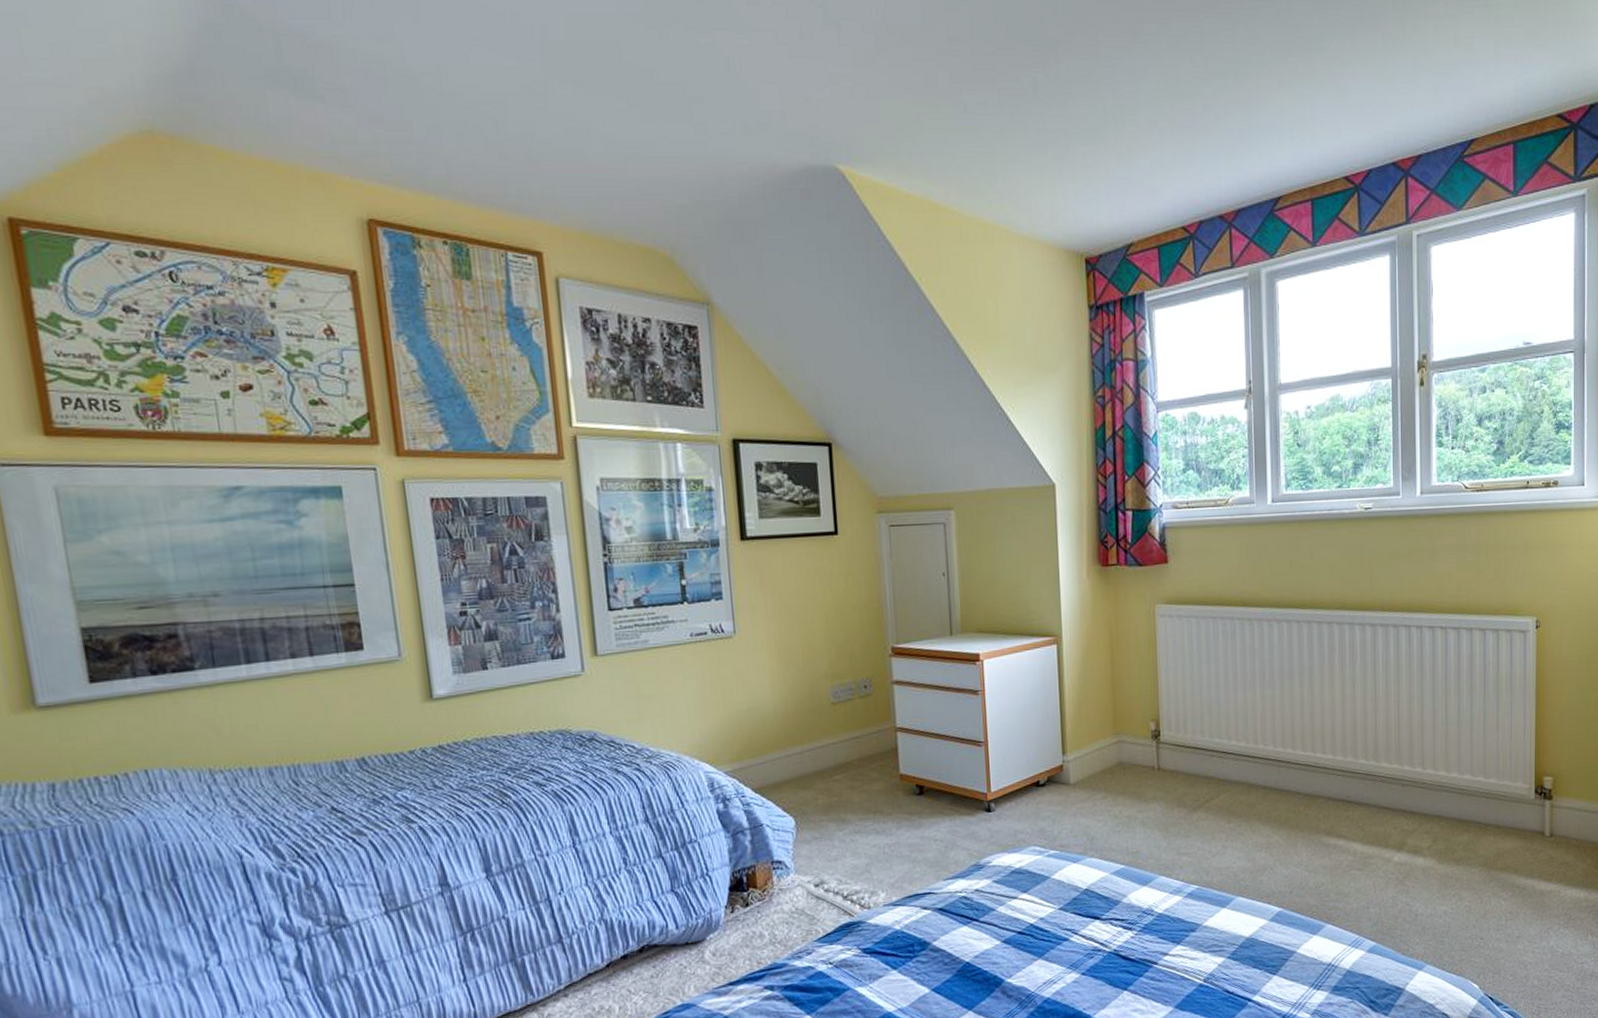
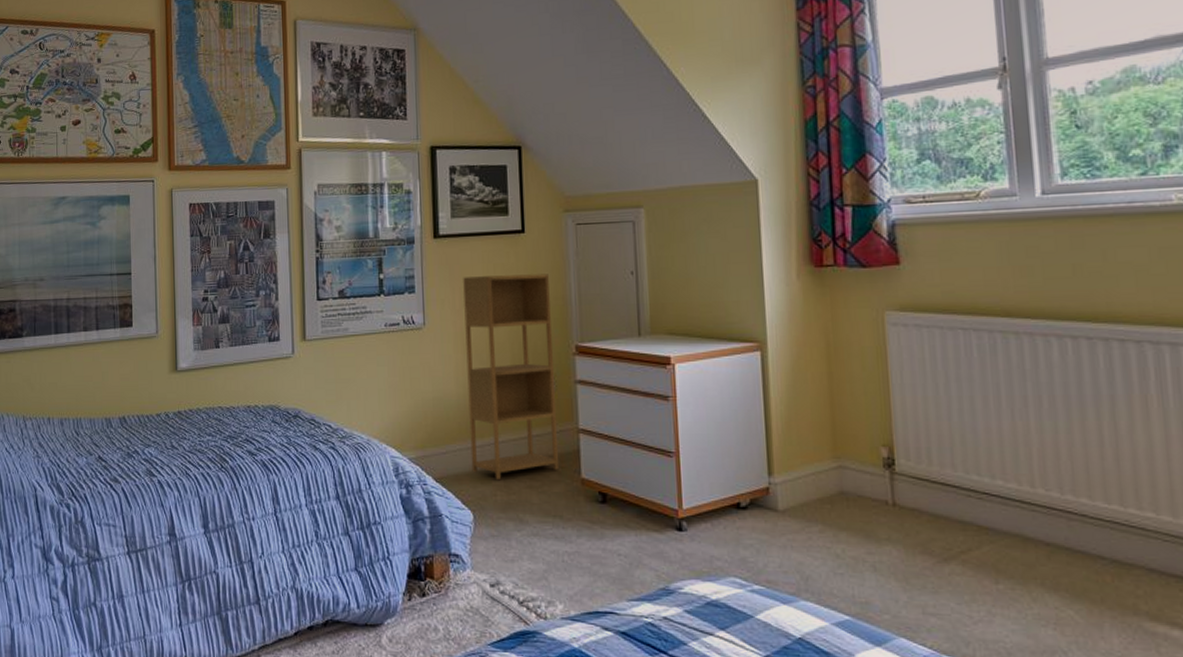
shelving unit: none [775,576,879,784] -> present [463,274,560,479]

